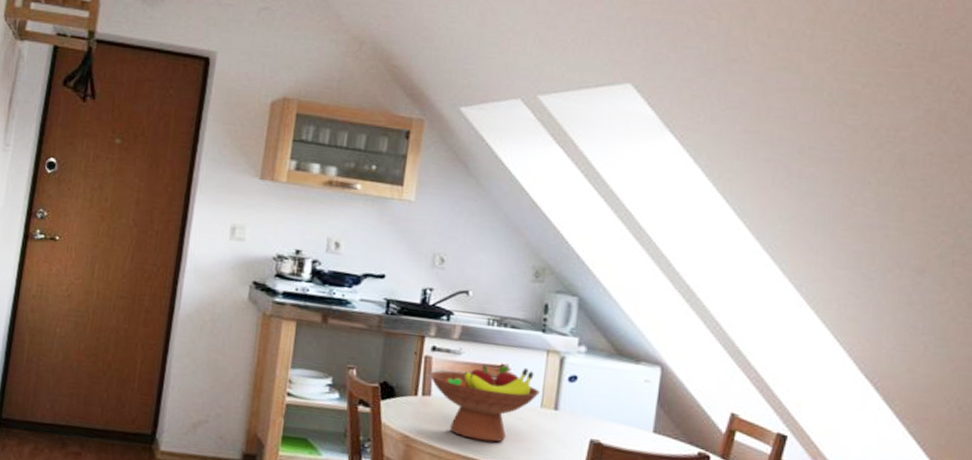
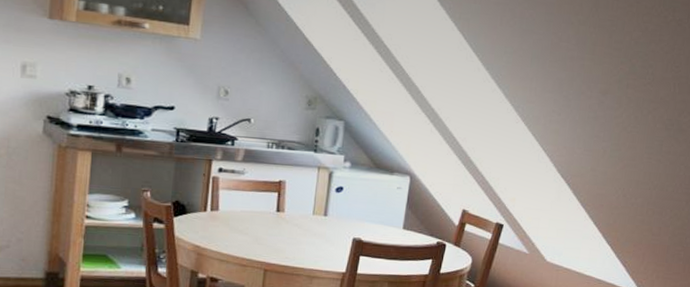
fruit bowl: present [428,365,540,442] -> none [216,182,312,246]

